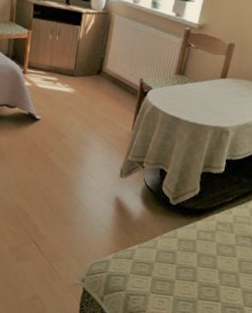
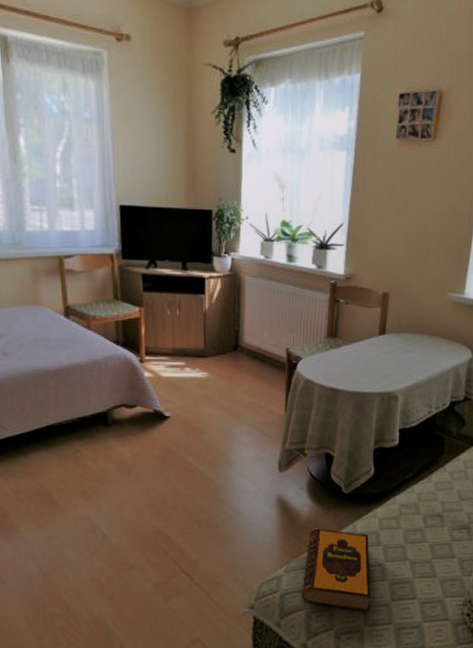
hardback book: none [123,228,187,304] -> present [300,528,371,612]

